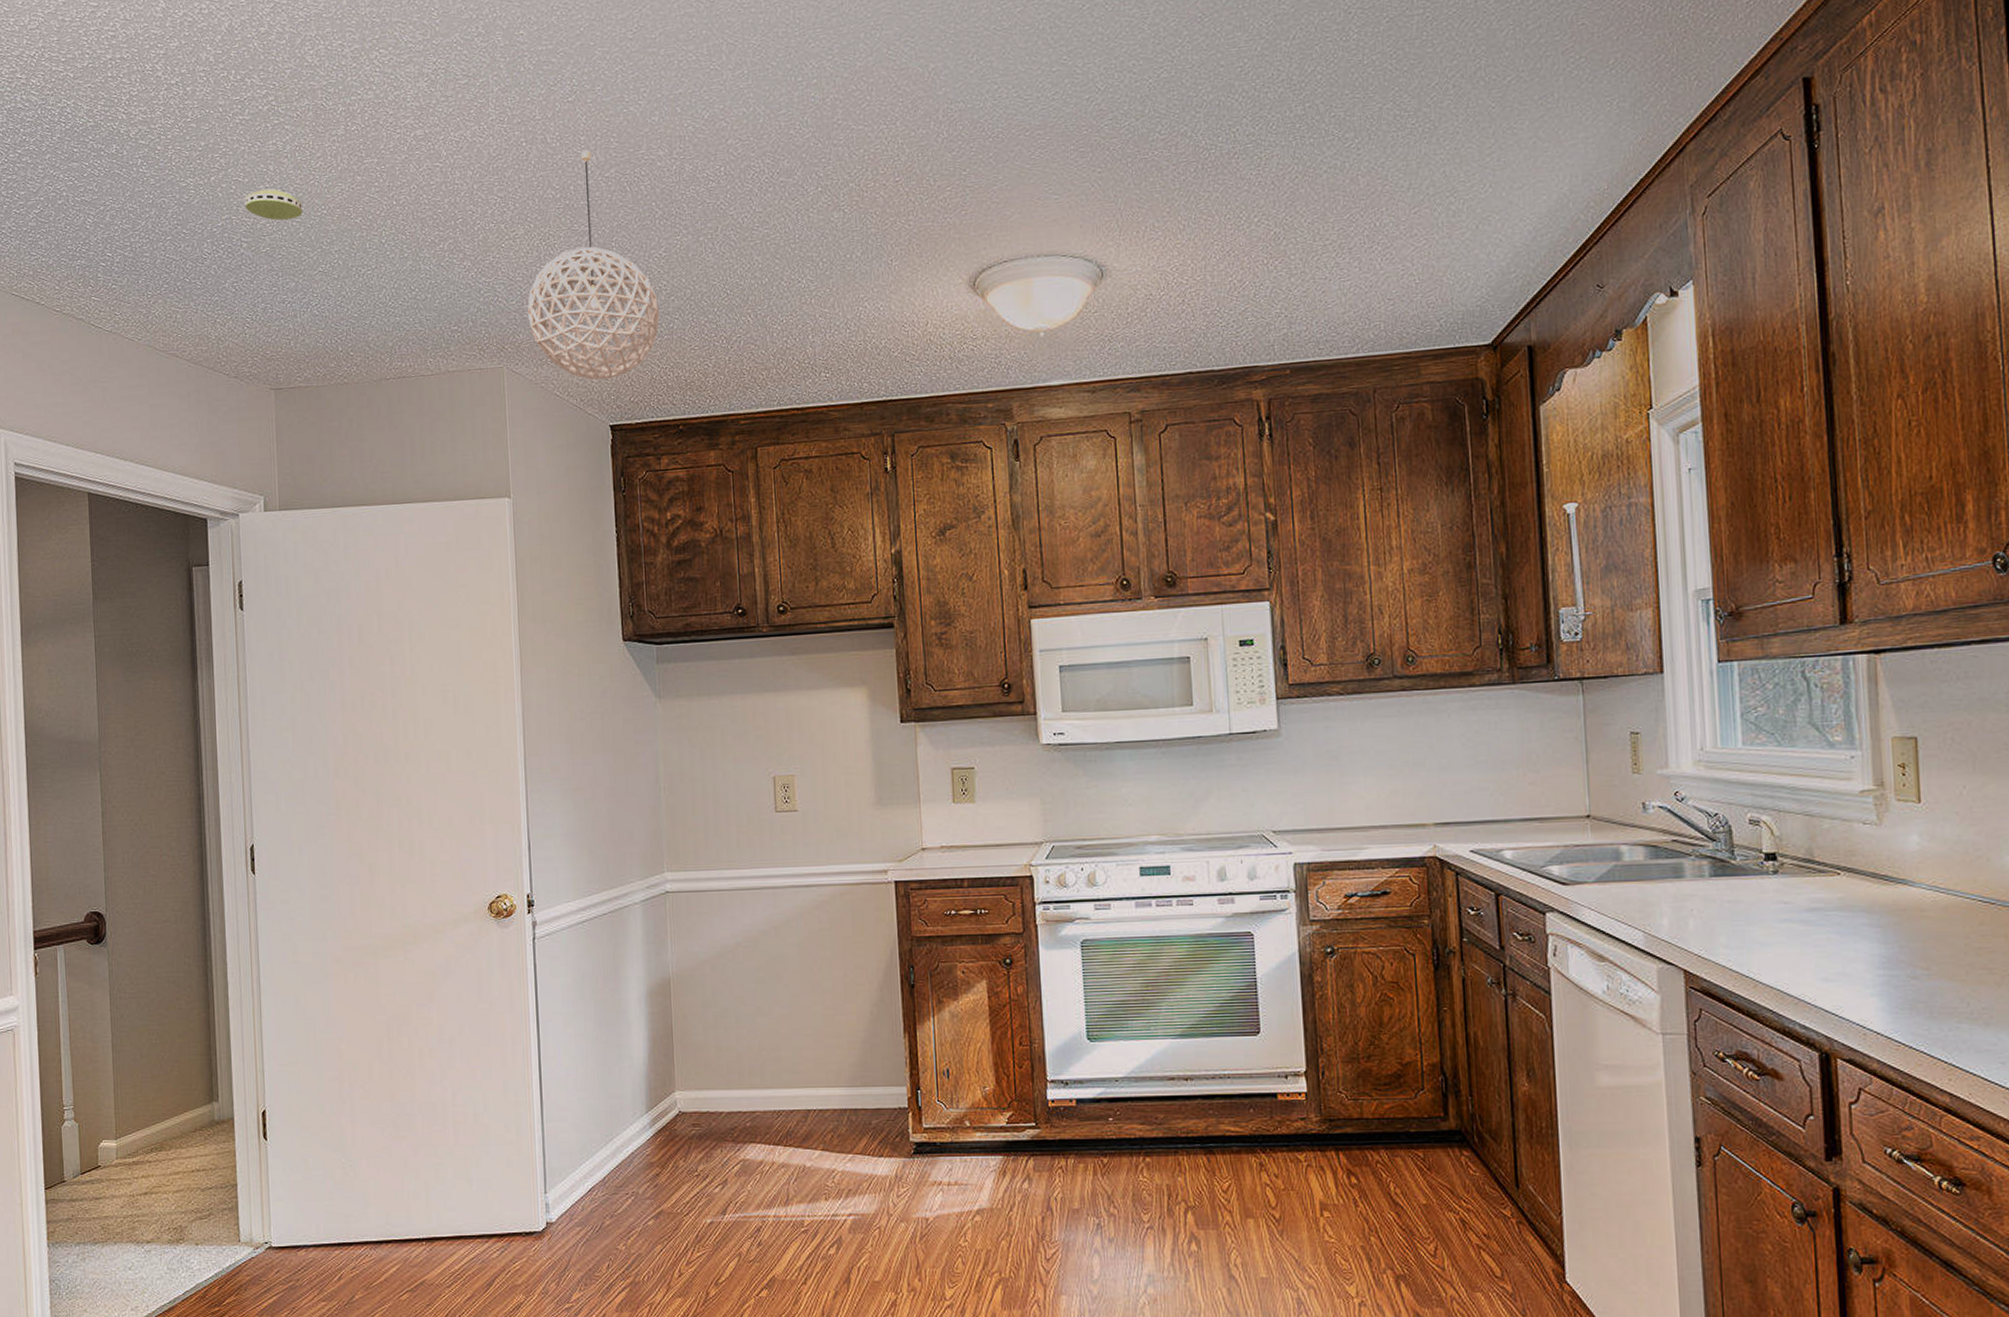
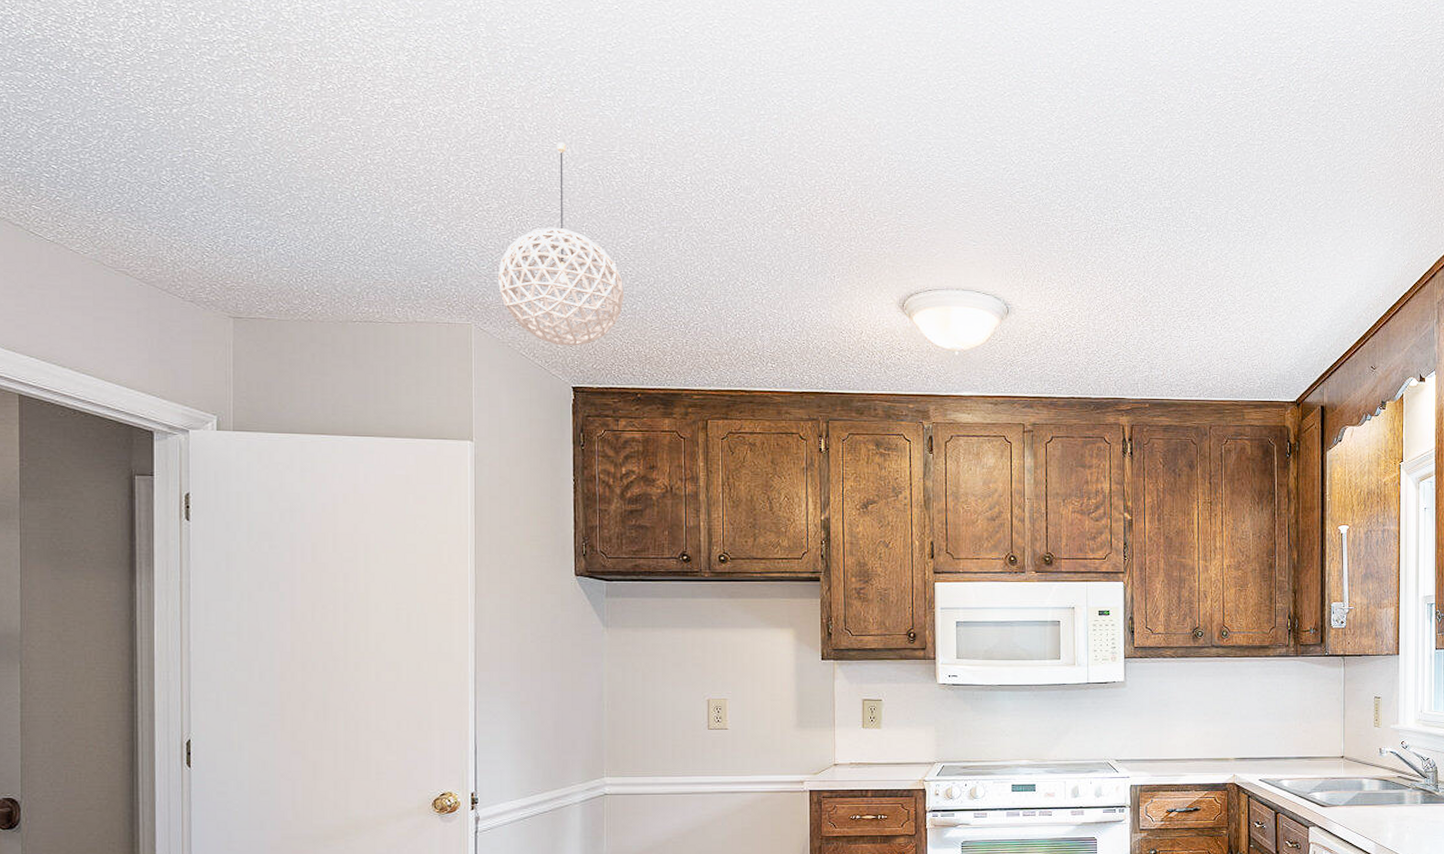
smoke detector: present [244,188,303,221] -> none [209,129,271,161]

